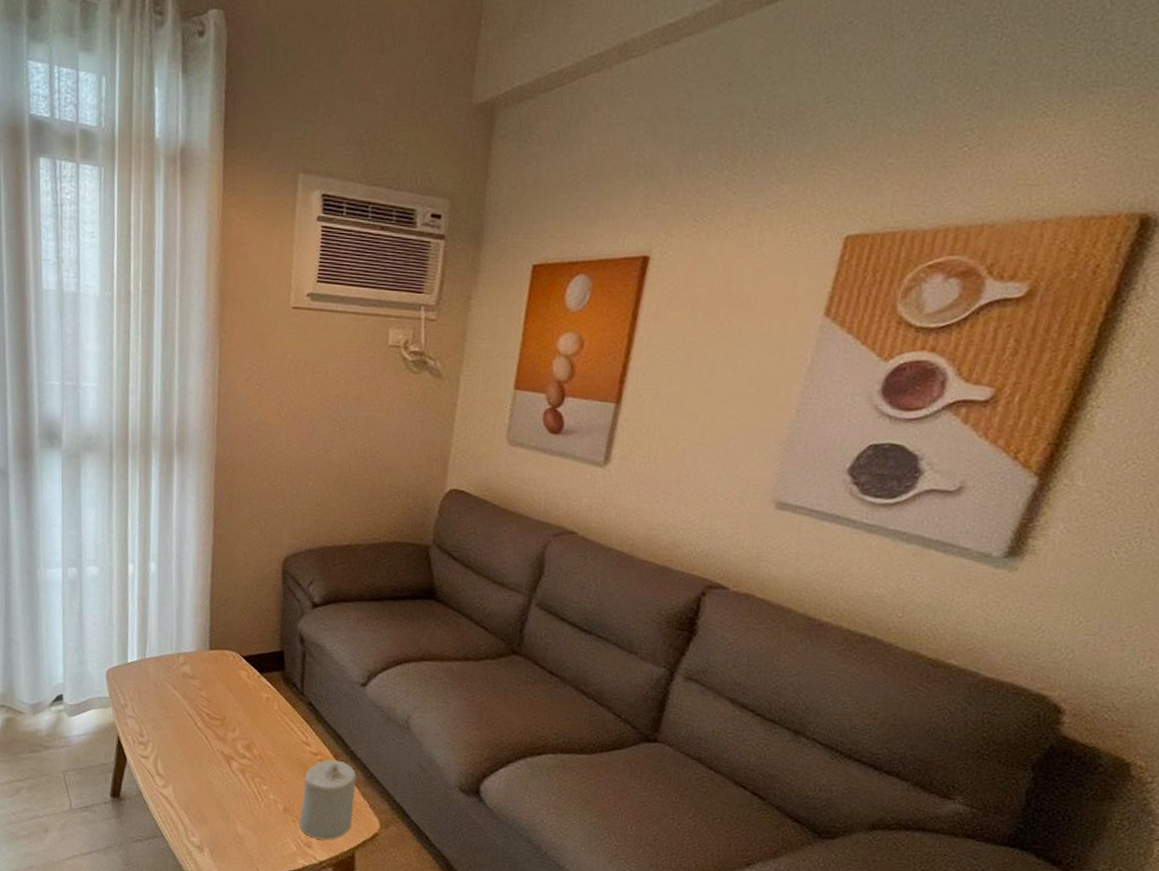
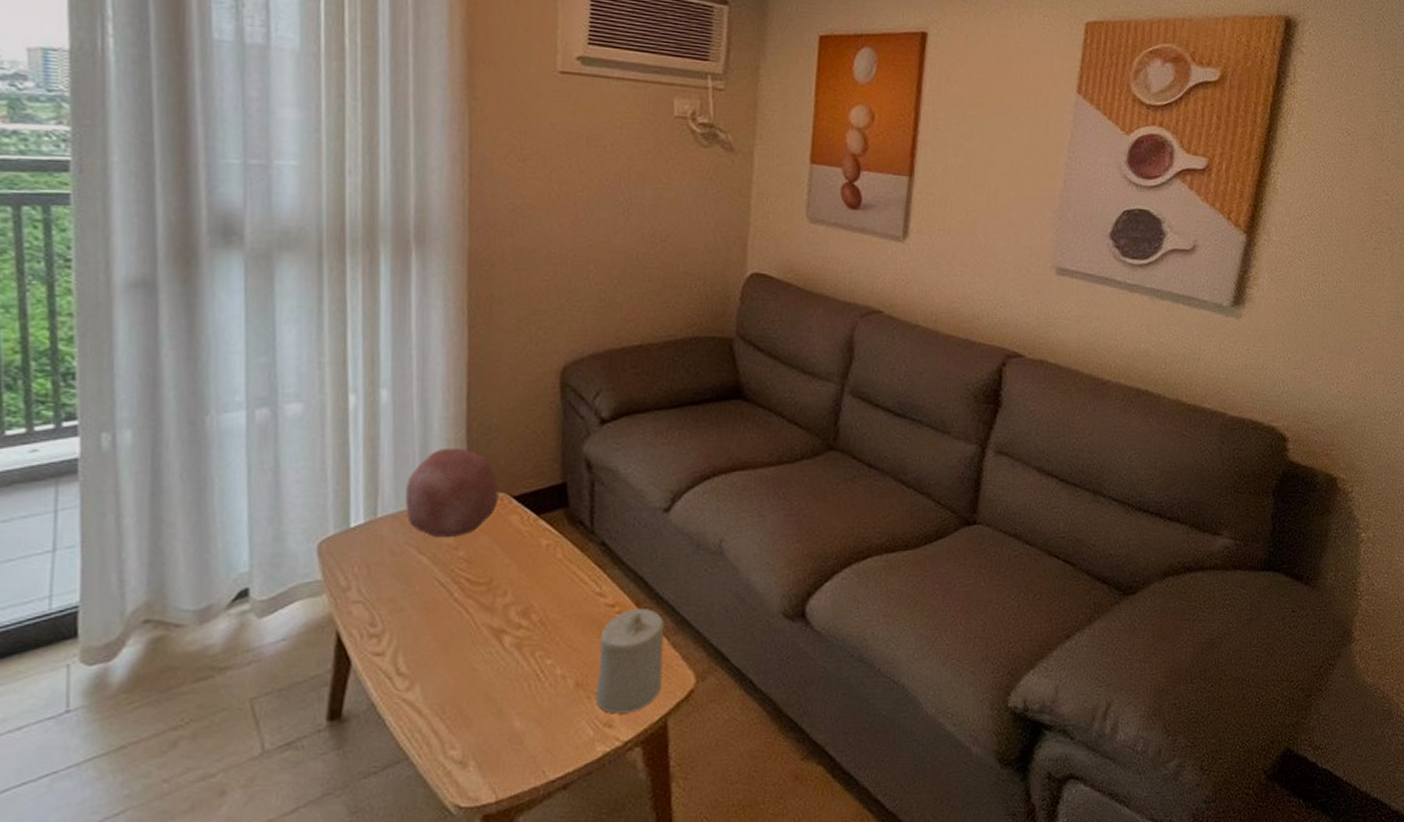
decorative ball: none [165,612,232,681] -> present [406,447,499,537]

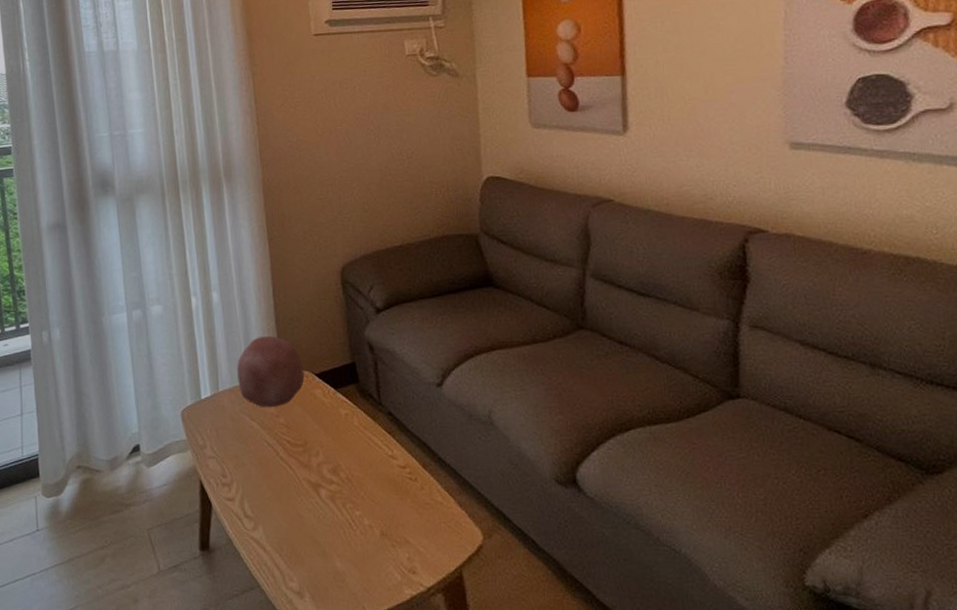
candle: present [596,609,665,714] -> none [397,471,454,562]

